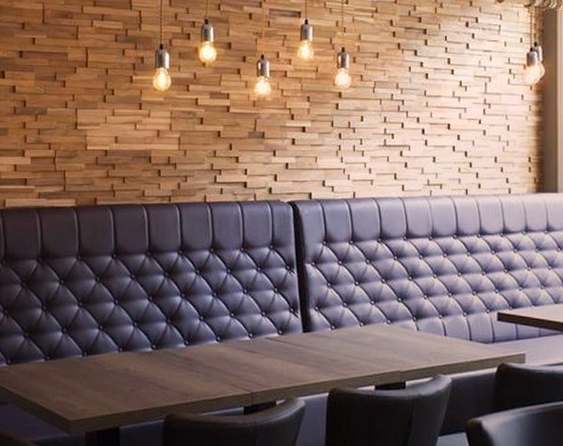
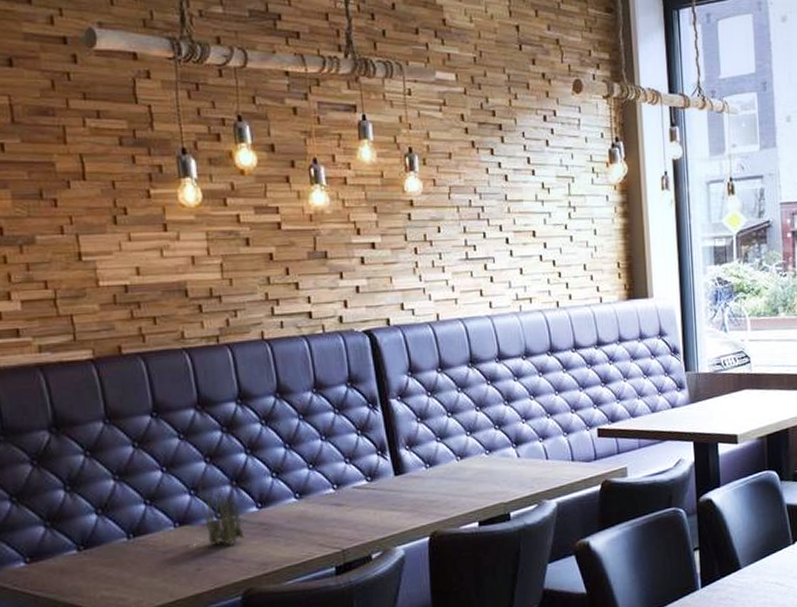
plant: none [131,307,173,375] -> present [193,470,245,547]

